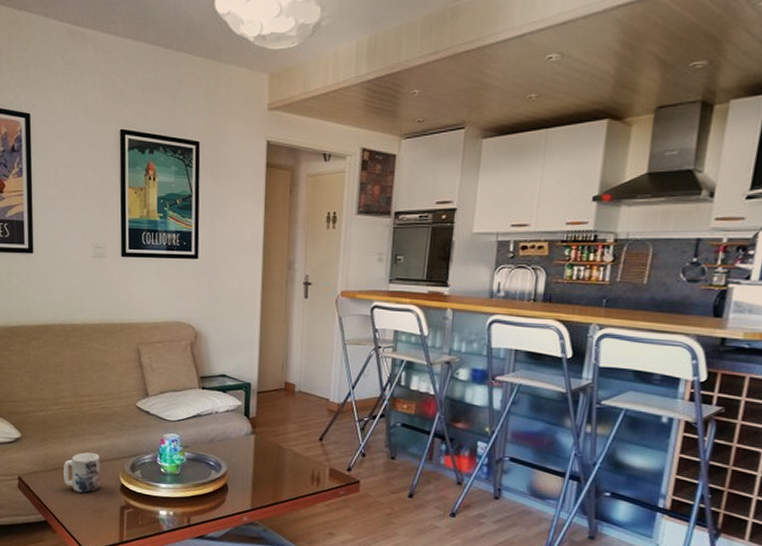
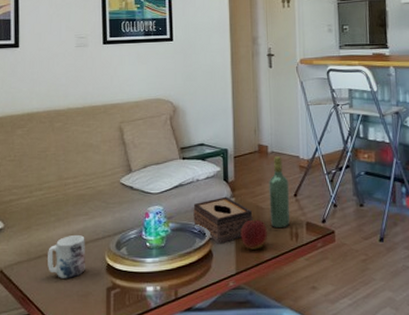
tissue box: none [210,432,273,479] -> present [193,196,253,244]
apple: none [258,459,288,489] -> present [240,220,268,250]
wine bottle: none [291,396,315,471] -> present [269,156,291,229]

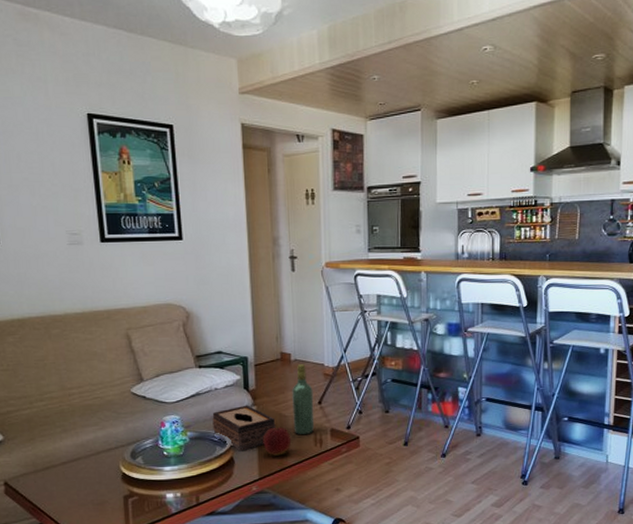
mug: present [48,235,85,278] -> none [56,446,99,488]

